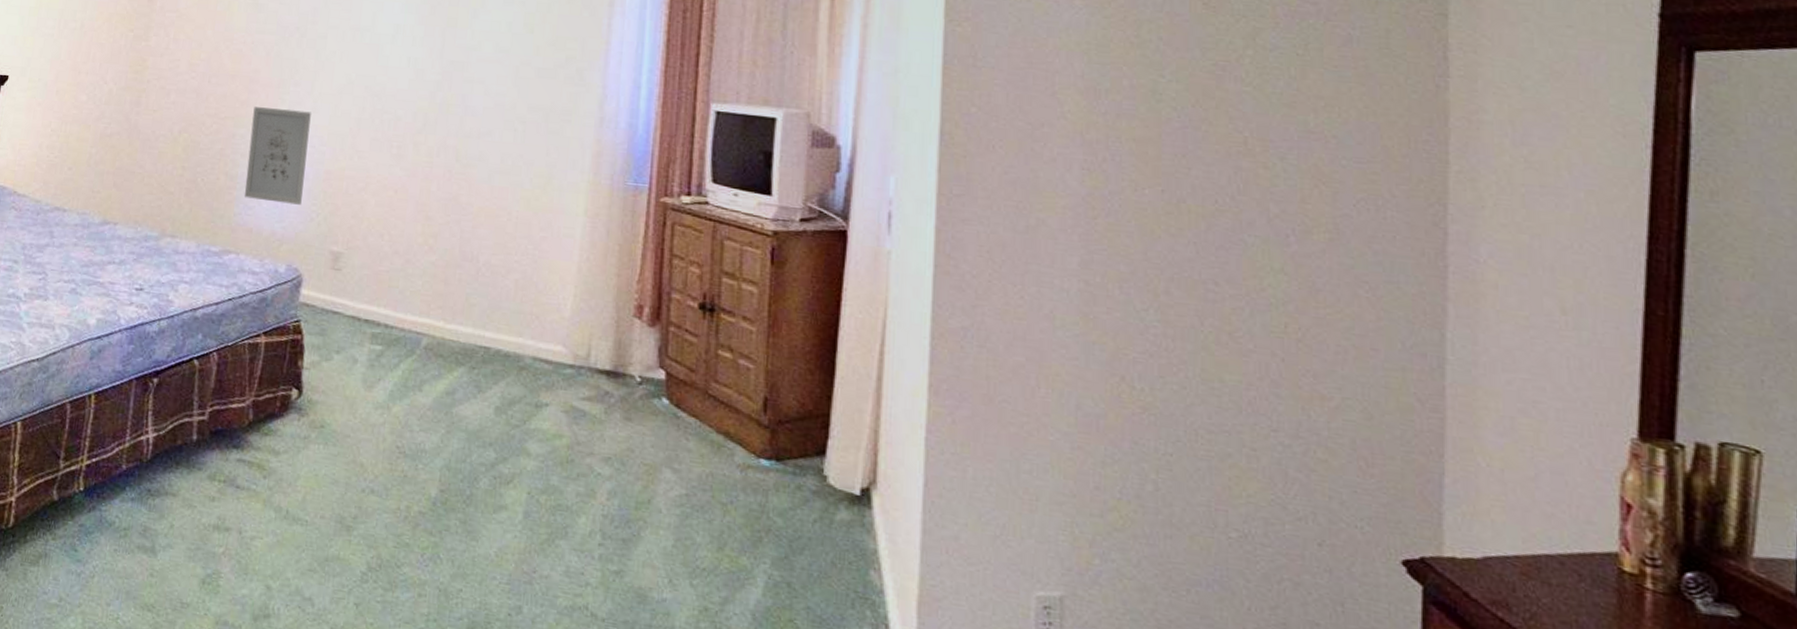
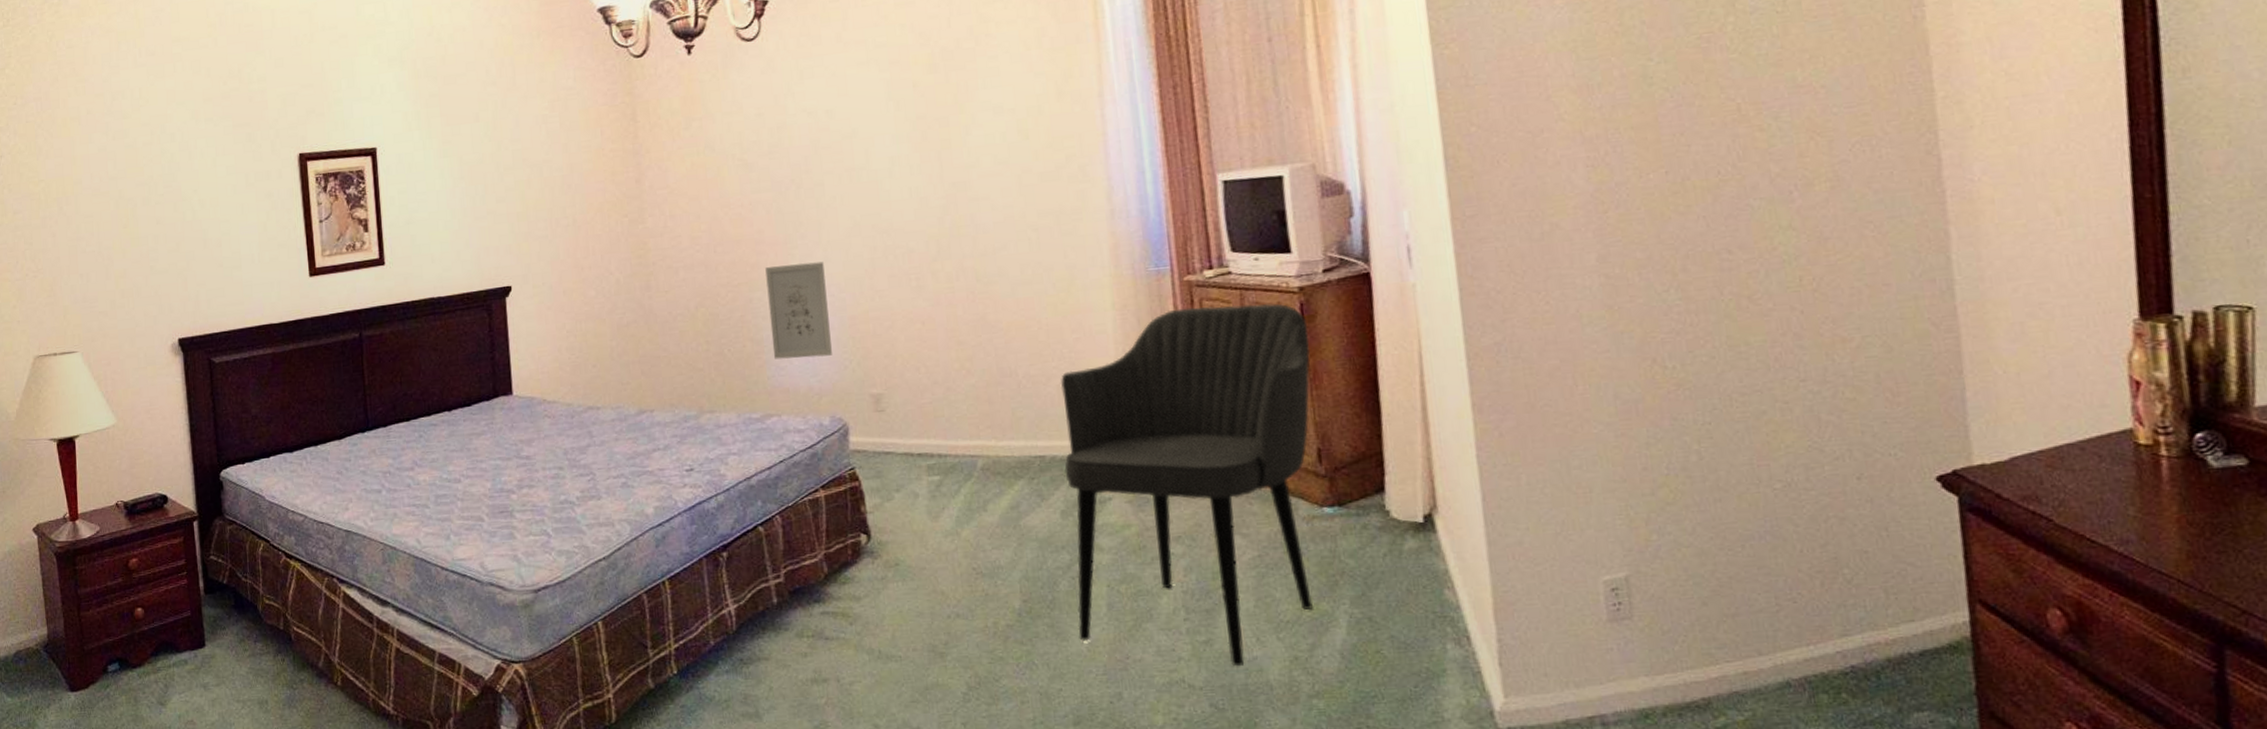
armchair: none [489,228,776,606] -> present [1060,303,1314,667]

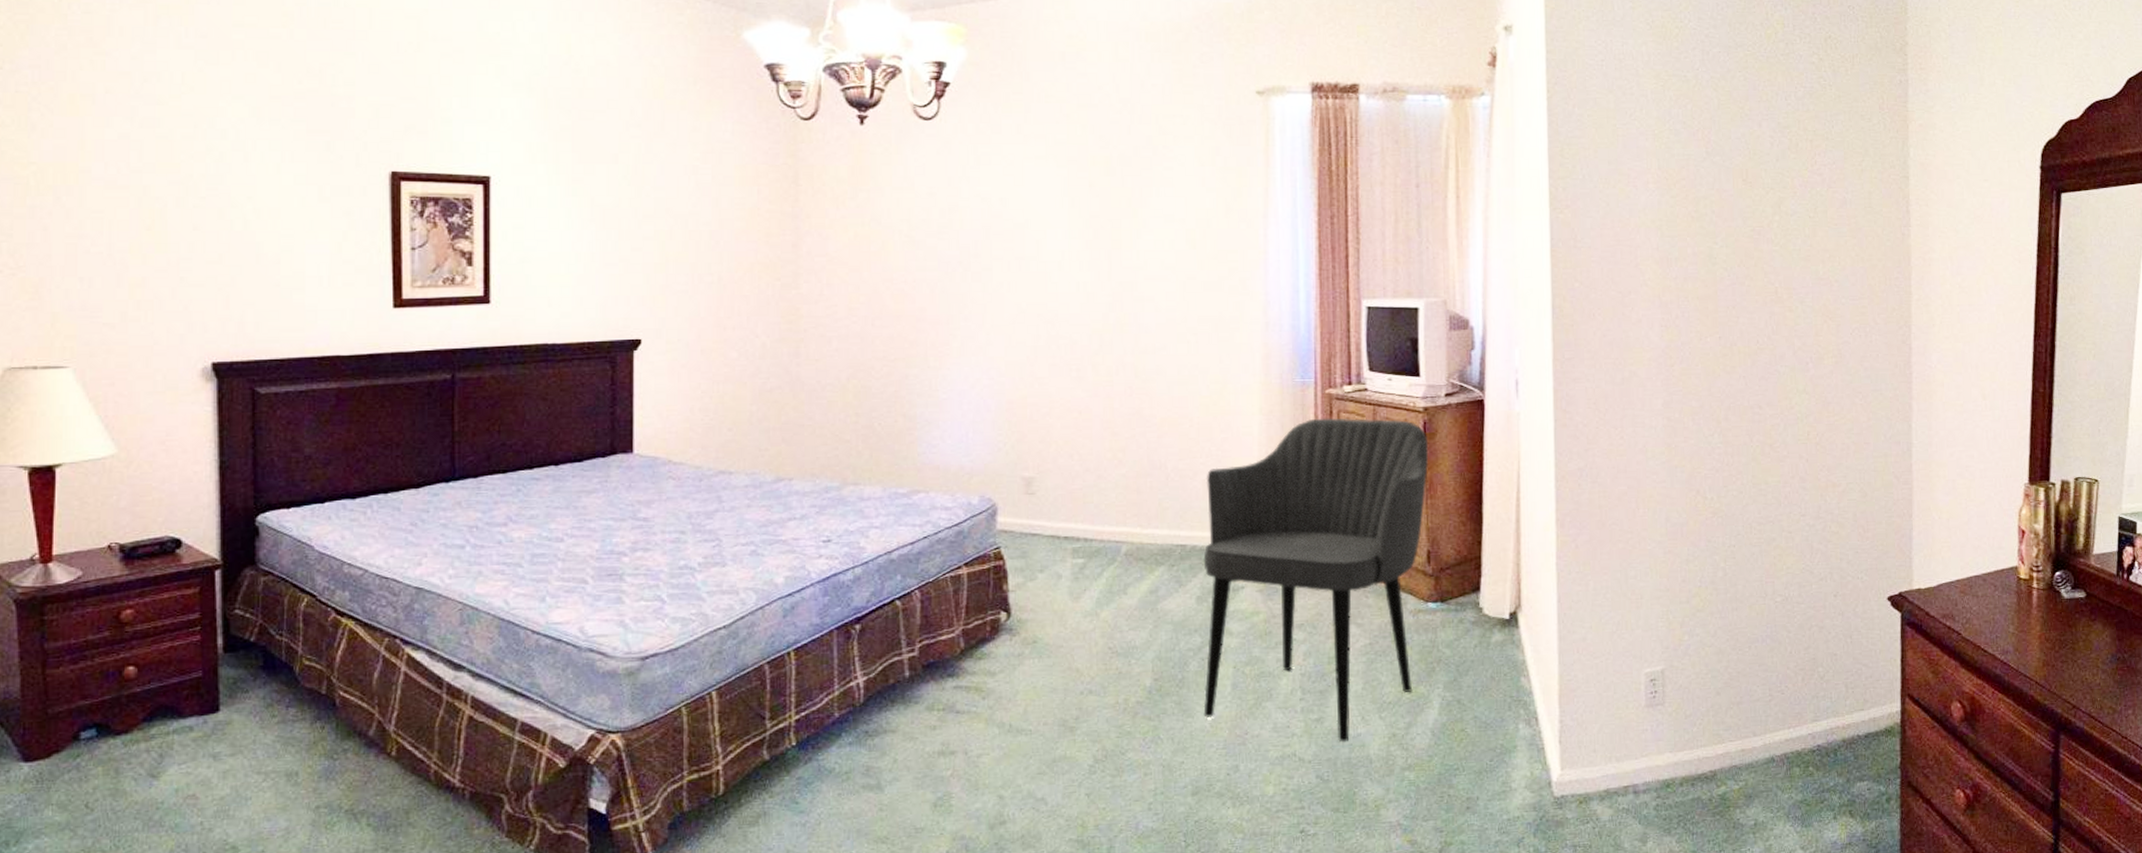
wall art: present [765,261,832,360] -> none [925,345,986,437]

